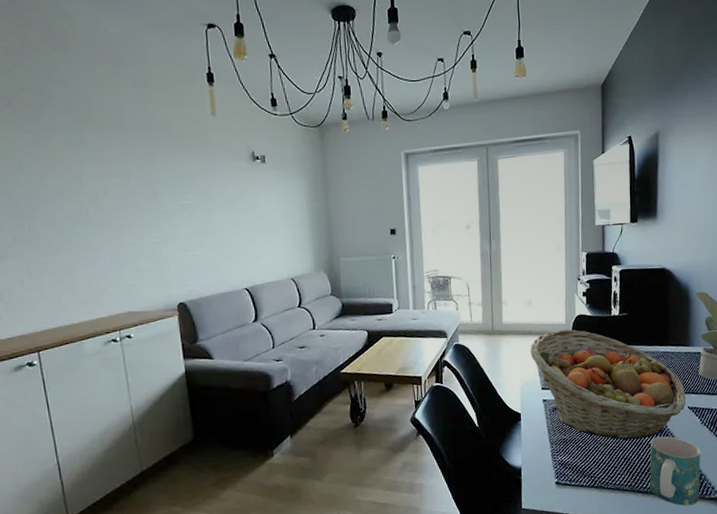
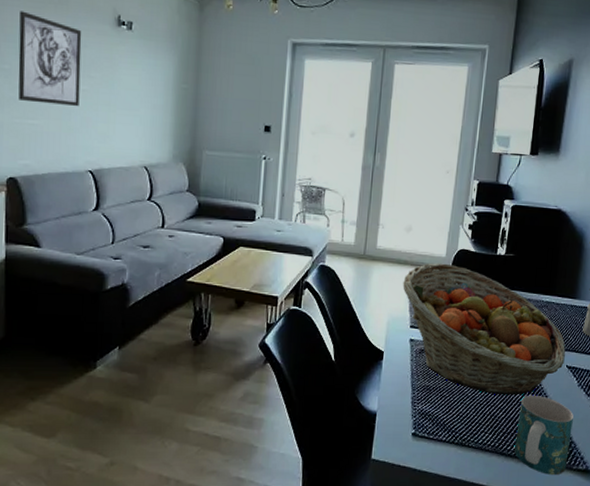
wall art: none [169,160,229,237] -> present [18,11,82,107]

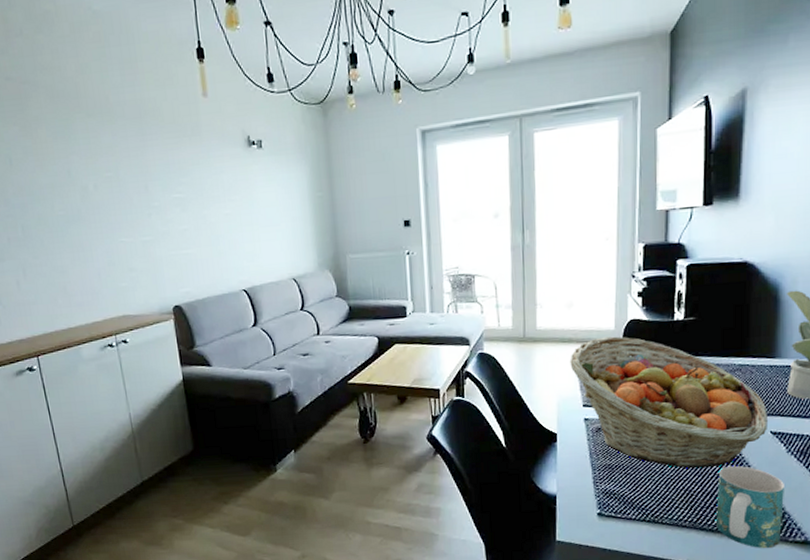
wall art: present [18,11,82,107] -> none [160,148,225,234]

